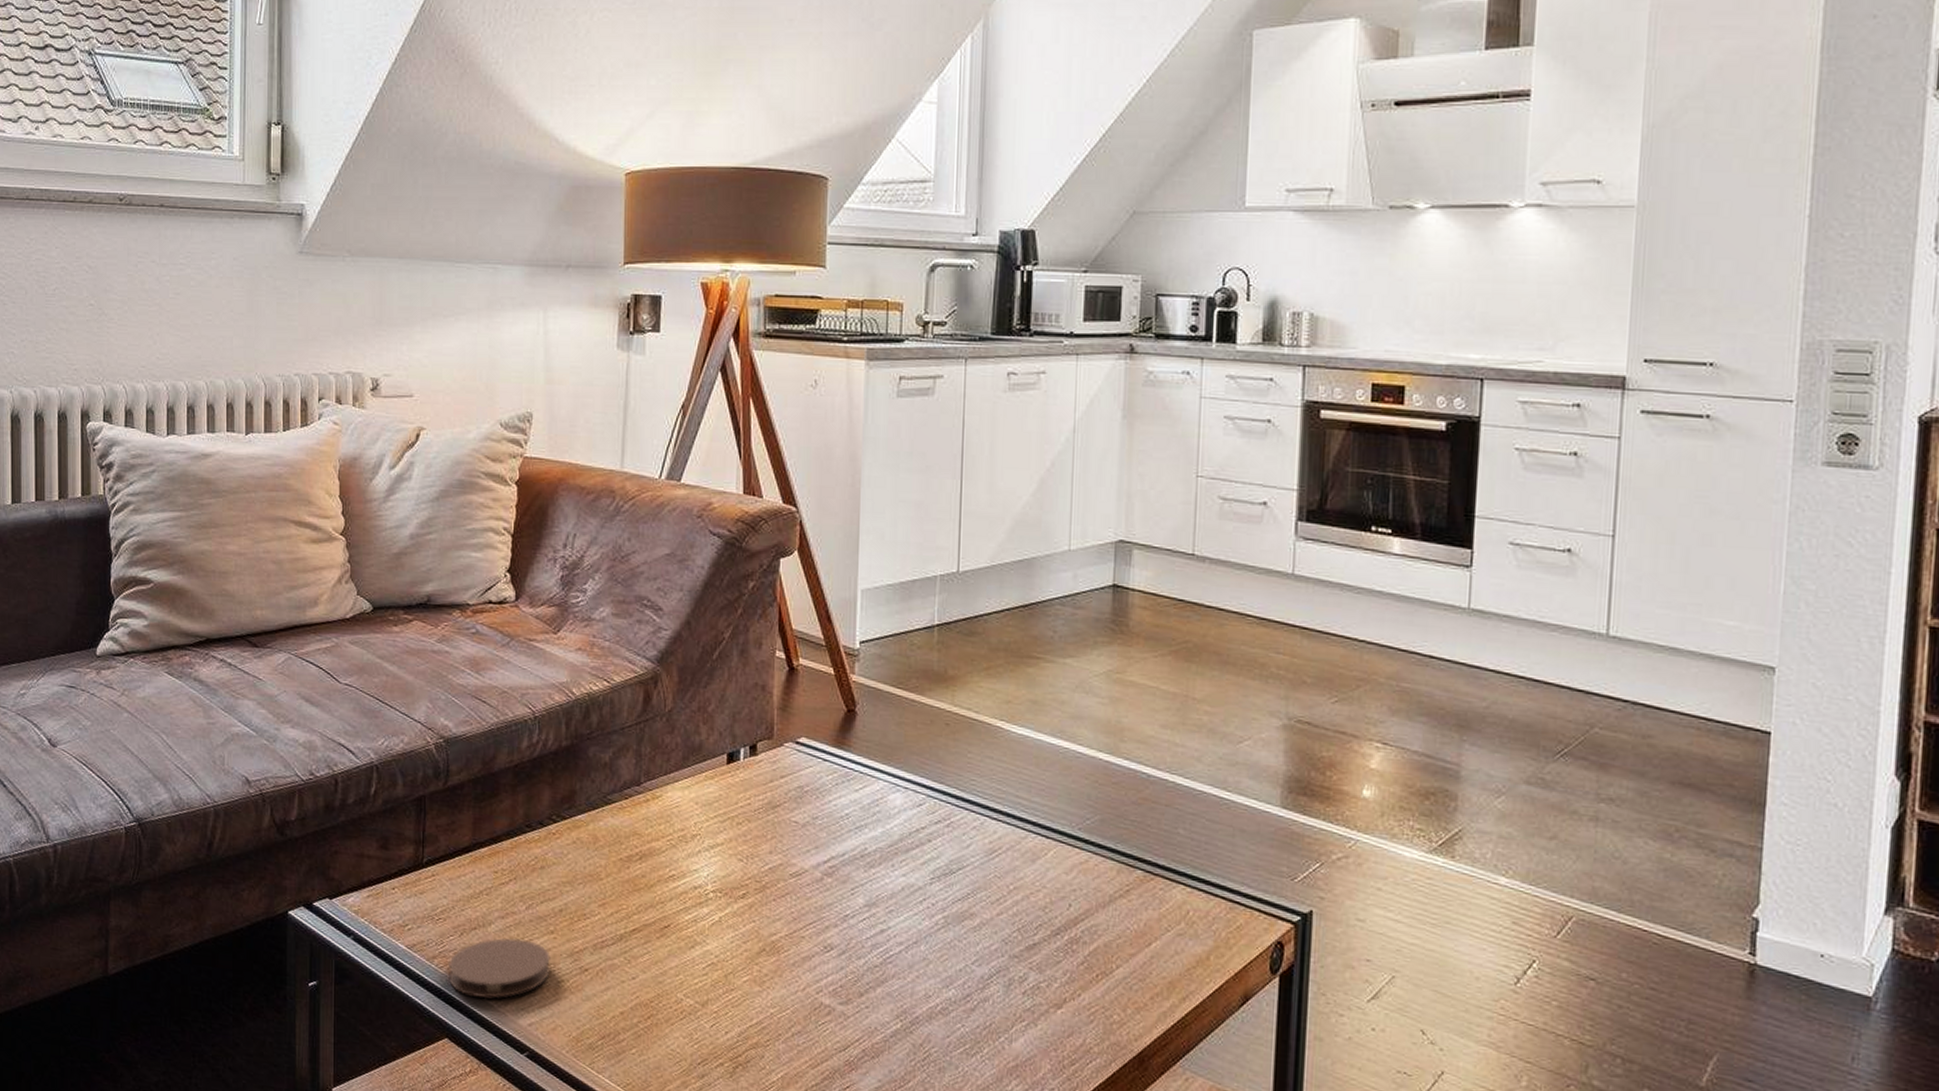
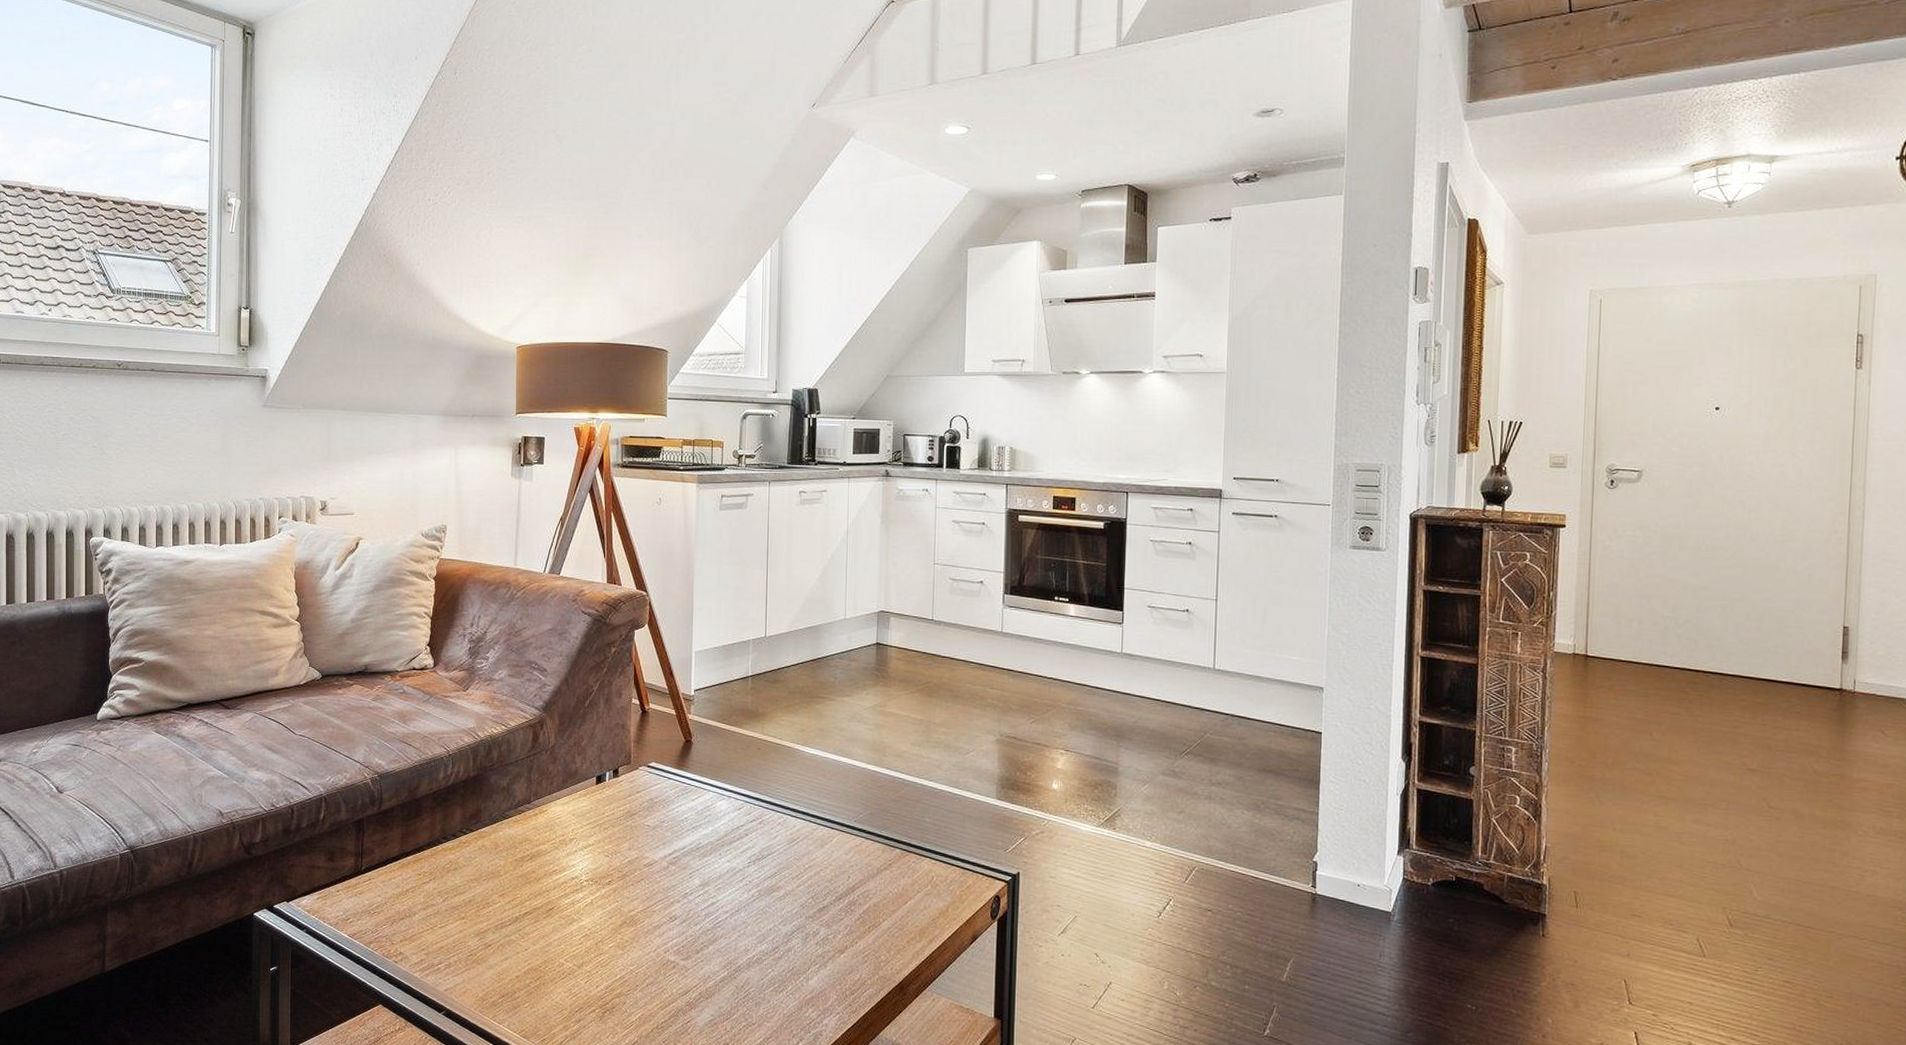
coaster: present [449,938,550,999] -> none [382,924,462,972]

